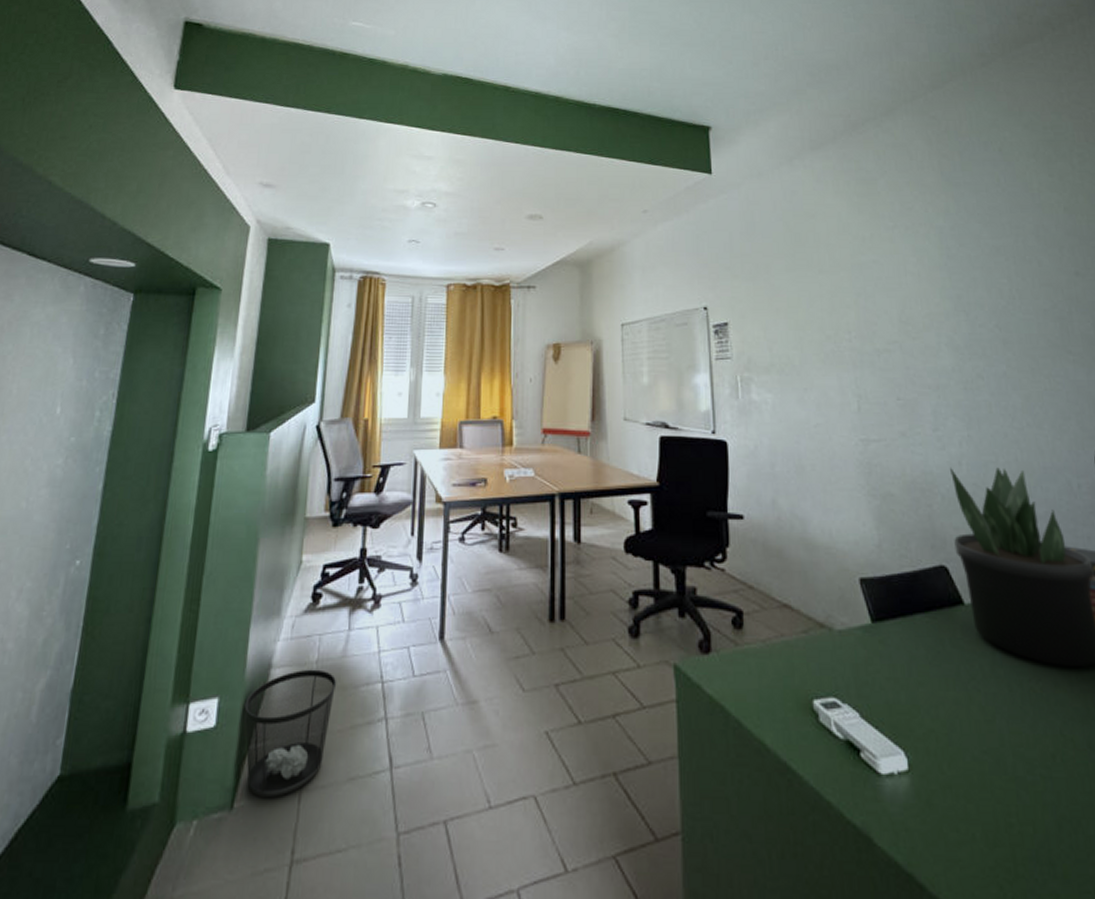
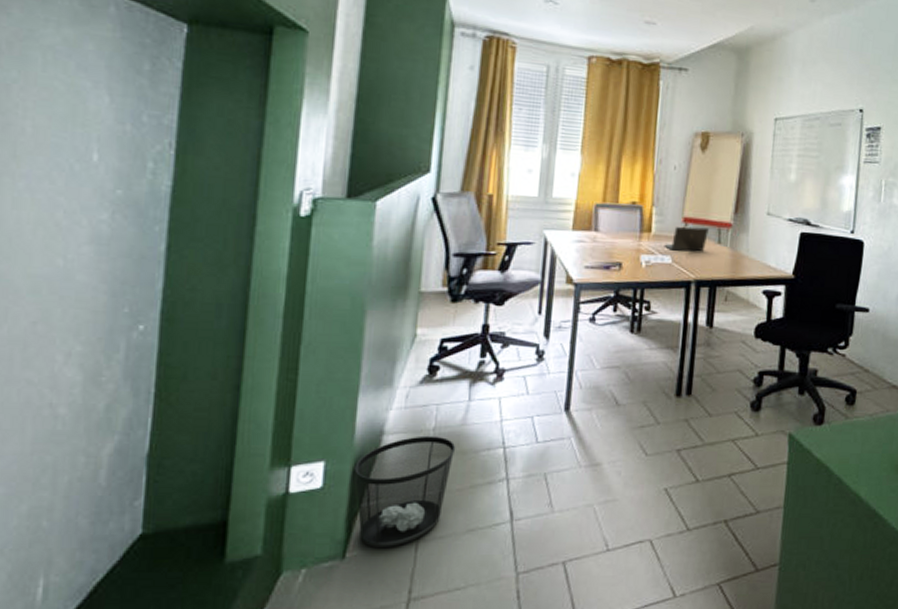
laptop: none [526,437,568,463] -> present [664,226,709,252]

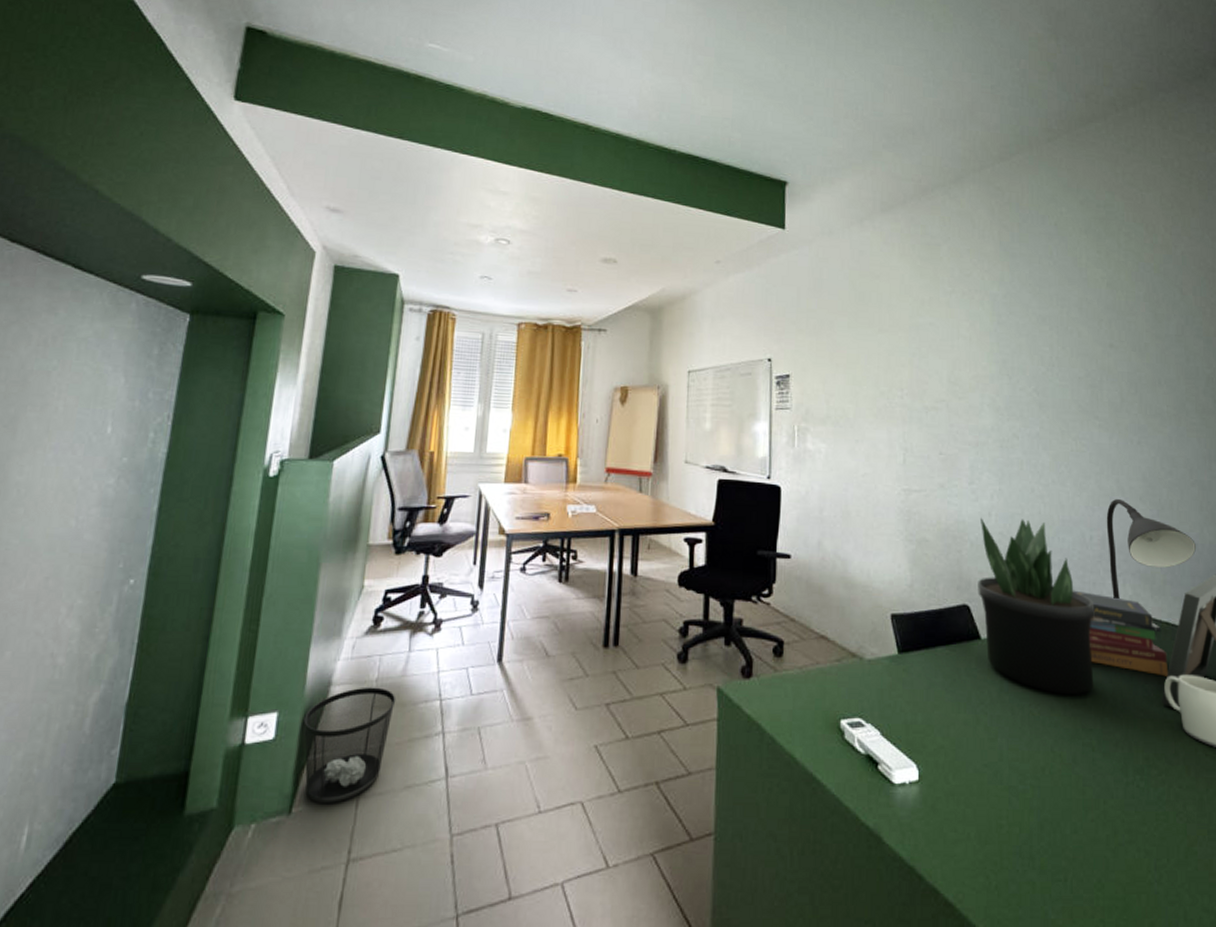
laptop: present [664,226,709,252] -> none [588,476,630,501]

